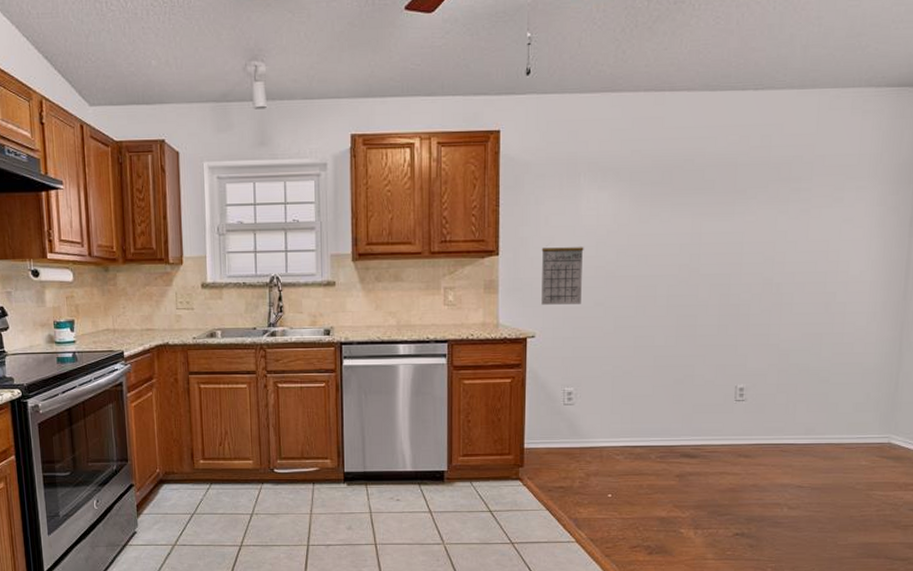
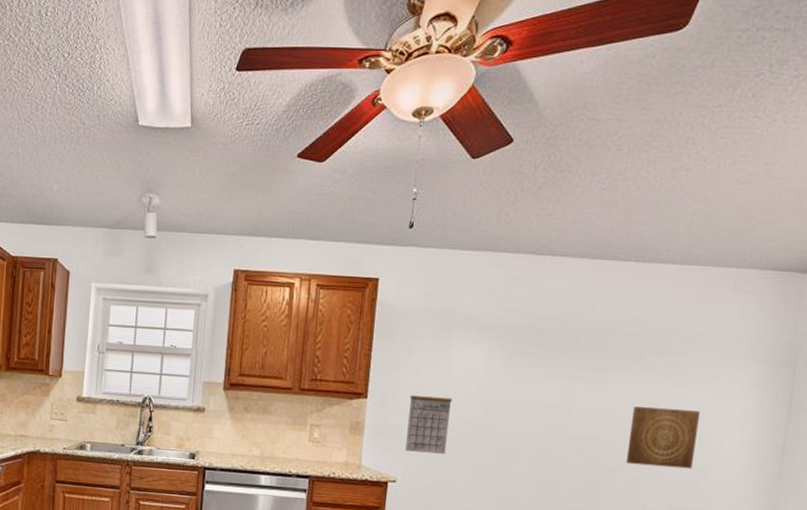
wall art: none [758,236,826,296] -> present [625,407,700,469]

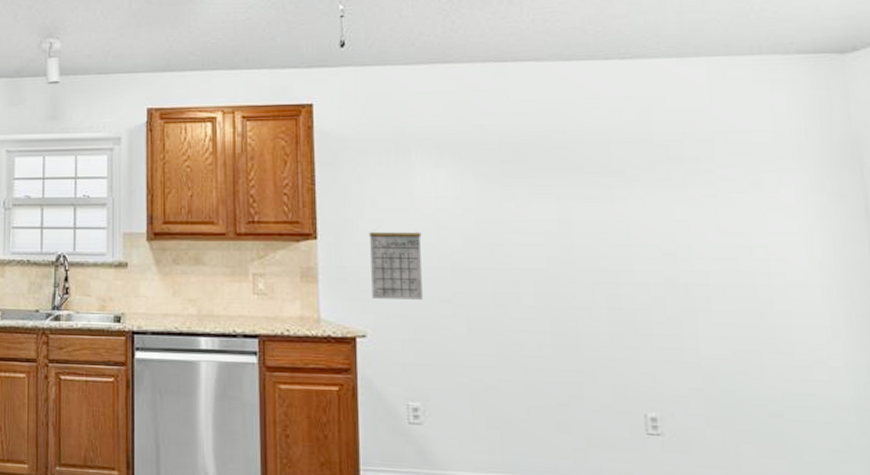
wall art: present [625,407,700,469] -> none [654,227,752,301]

